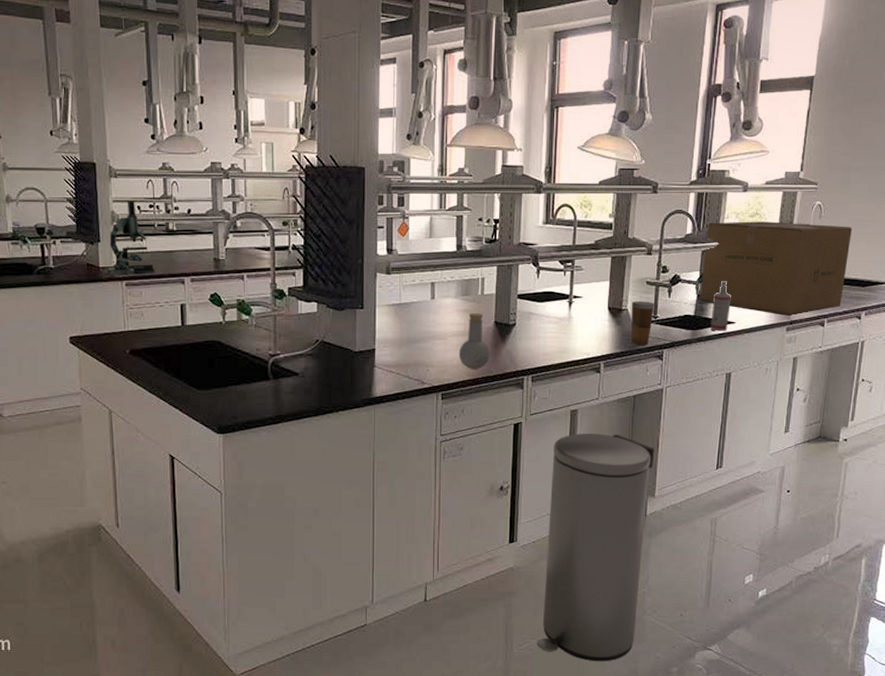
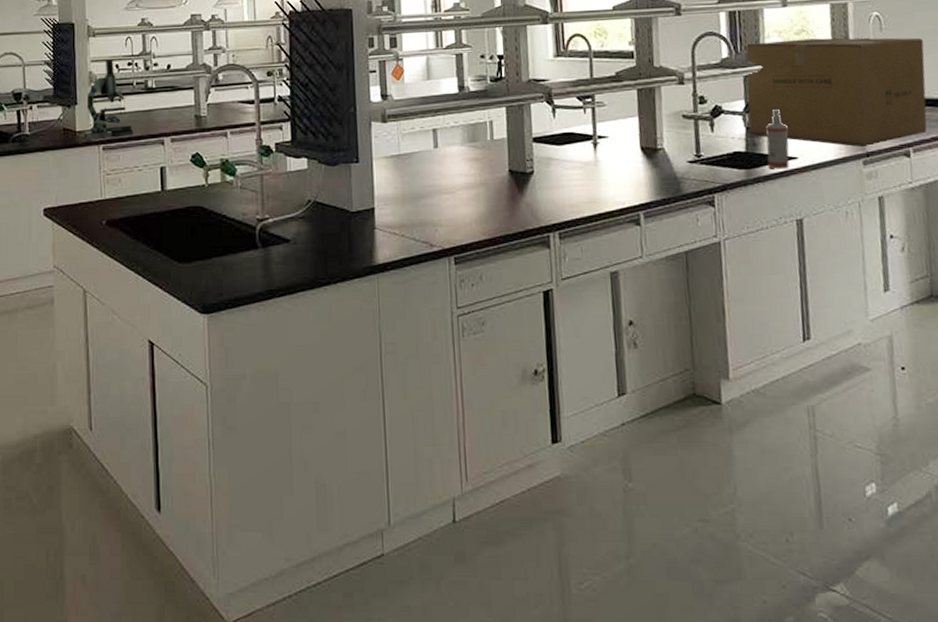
flask: present [458,313,490,369] -> none [470,161,508,227]
pedal bin: present [536,434,655,662] -> none [594,300,730,608]
beverage cup: present [630,300,654,347] -> none [667,137,697,193]

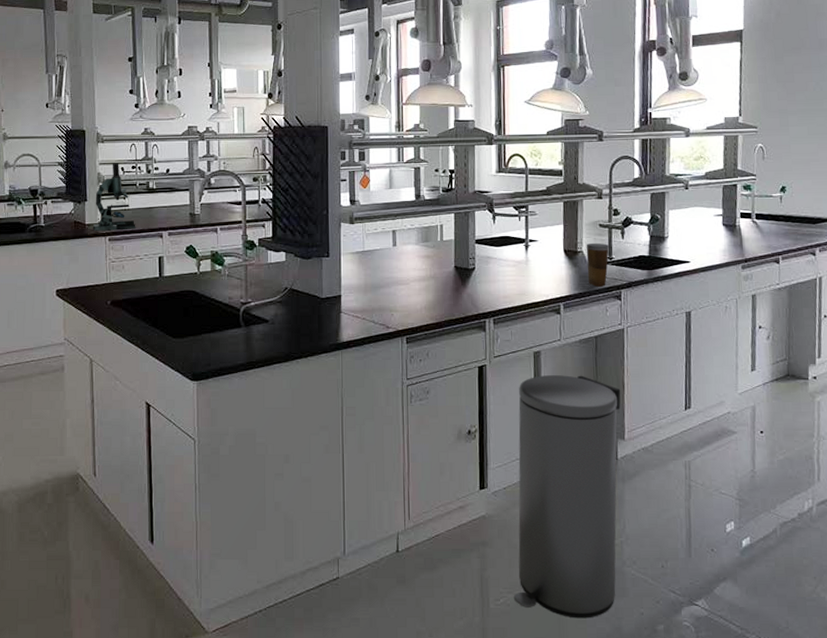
pedal bin: none [594,300,730,608] -> present [513,375,621,619]
beverage cup: none [667,137,697,193] -> present [586,242,609,288]
box: present [746,37,928,147] -> none [652,164,797,254]
spray bottle: present [766,109,790,170] -> none [665,222,684,271]

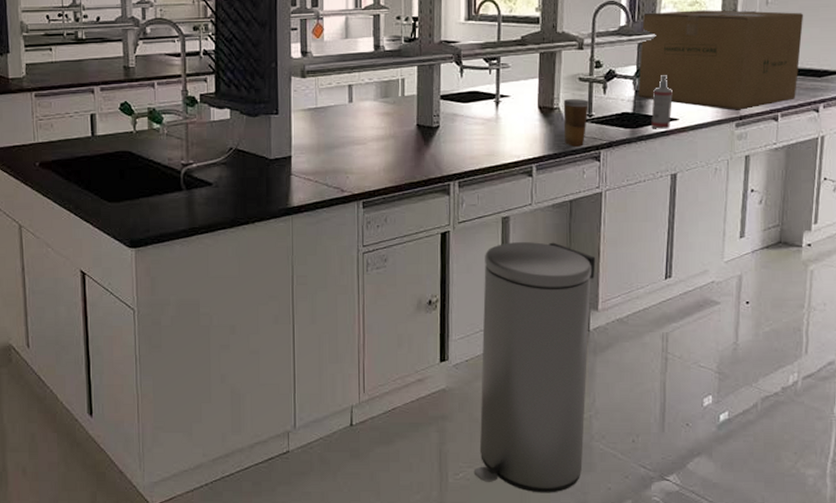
microscope: present [93,163,136,231] -> none [18,10,65,86]
box: none [652,164,797,254] -> present [638,10,804,110]
spray bottle: none [665,222,684,271] -> present [651,75,673,129]

